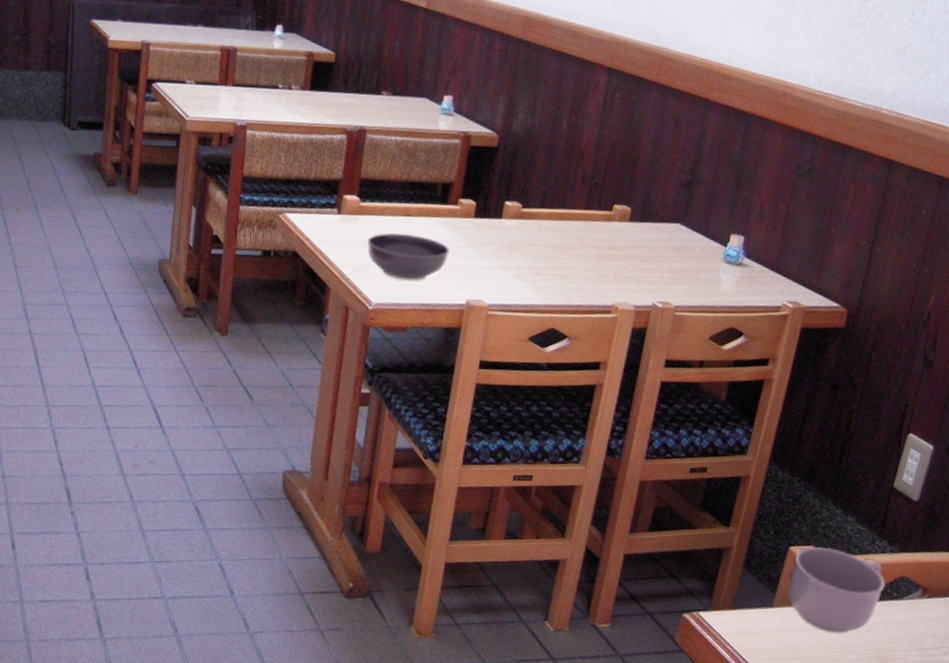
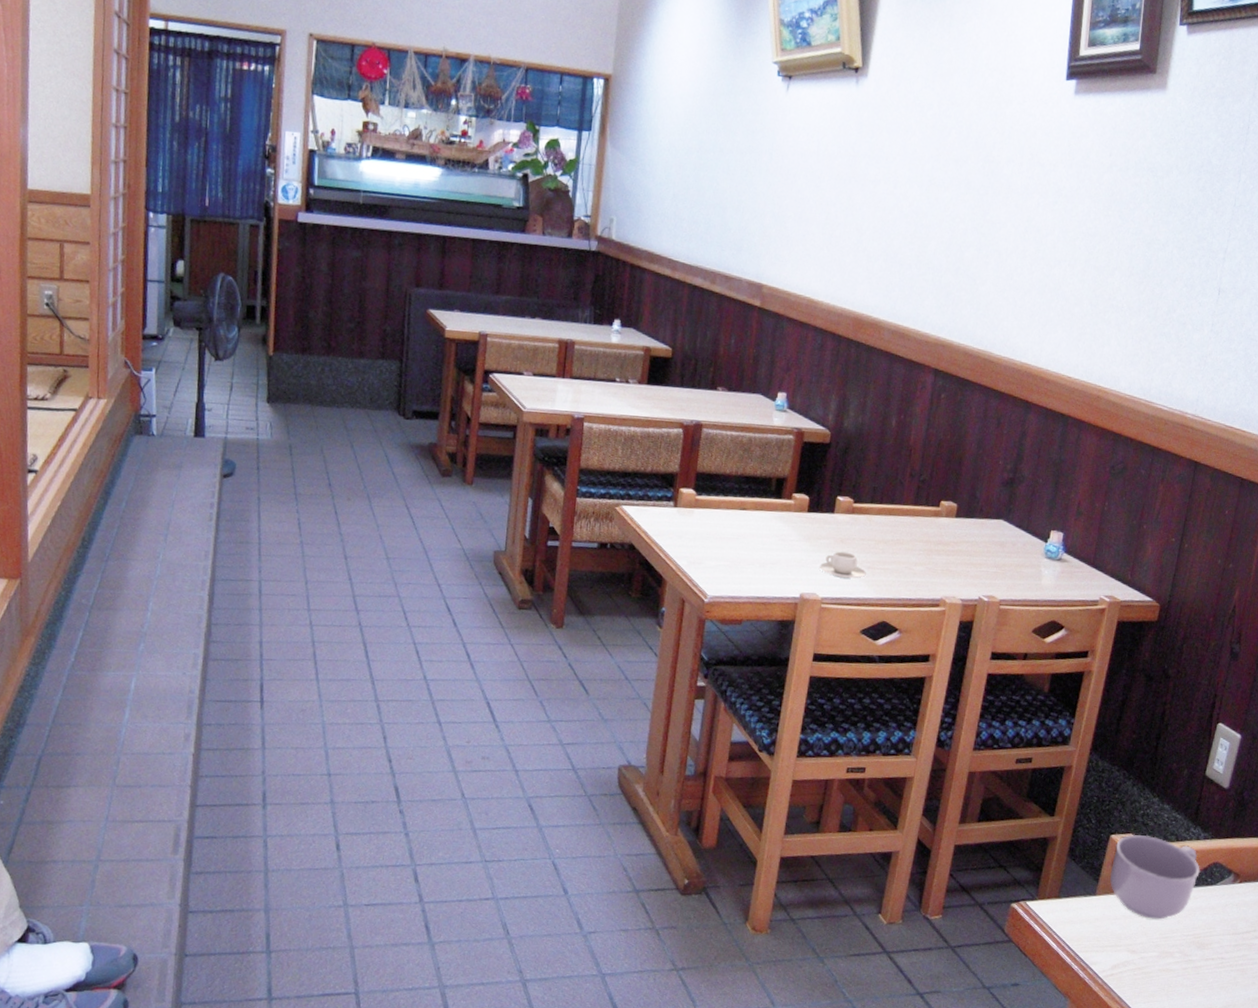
bowl: present [367,233,450,281] -> none [703,526,785,574]
teacup: none [487,257,535,285] -> present [820,551,866,579]

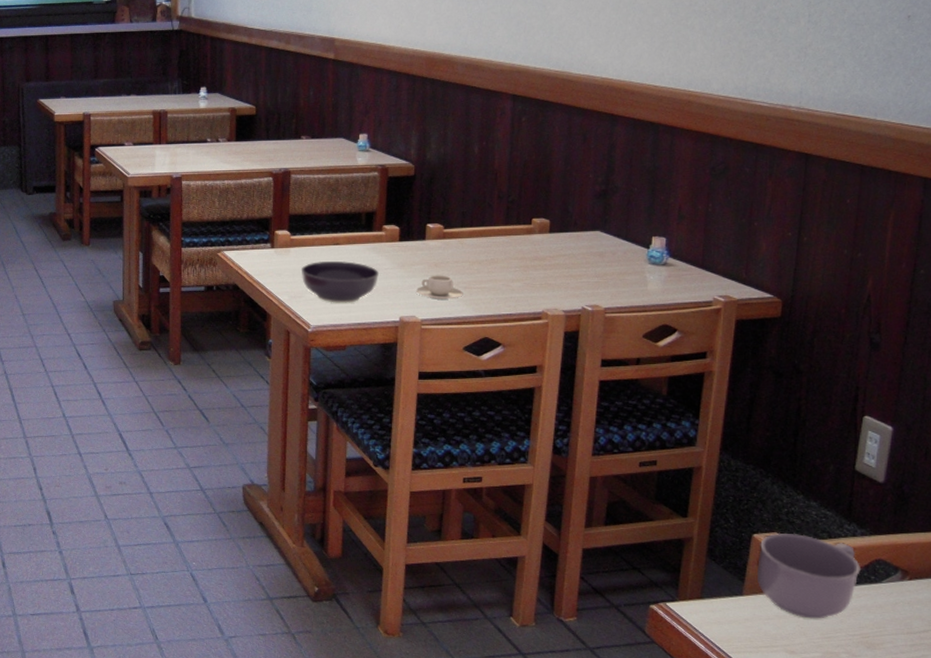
bowl: none [703,526,785,574] -> present [301,261,380,303]

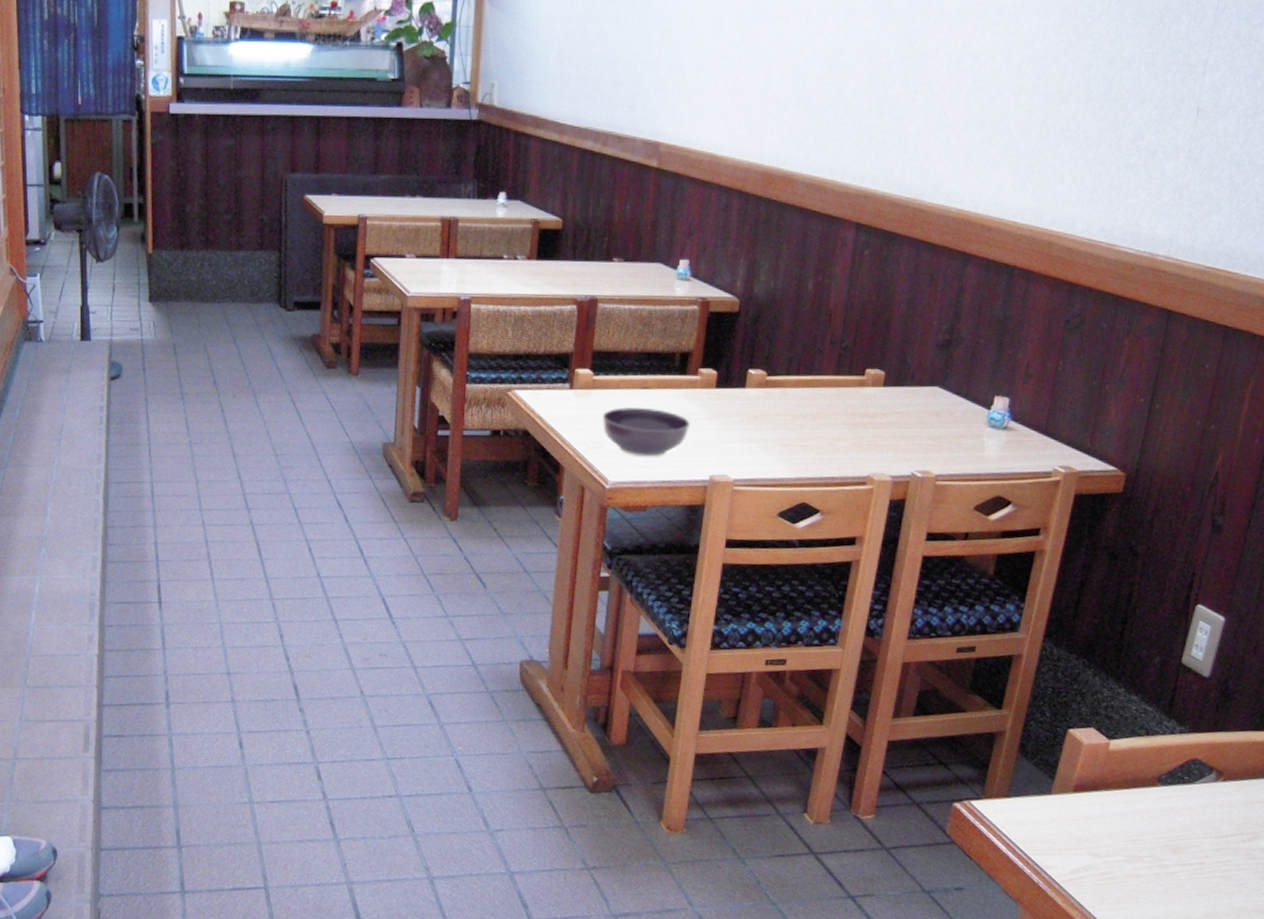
teacup: present [416,275,463,299] -> none [731,429,783,458]
teacup: present [756,532,862,619] -> none [1067,728,1176,821]

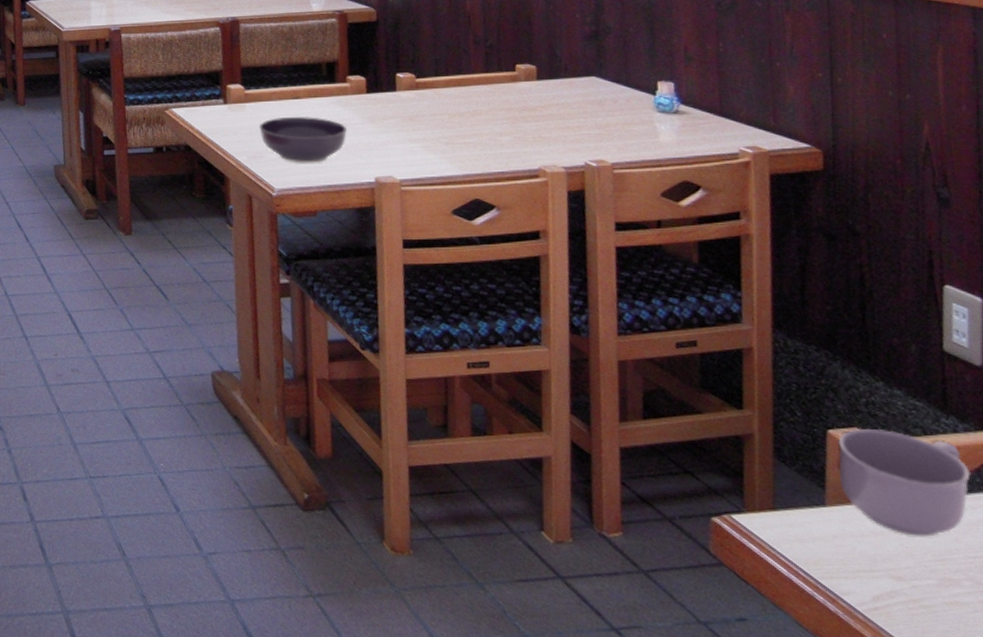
teacup: none [1067,728,1176,821] -> present [838,427,972,537]

